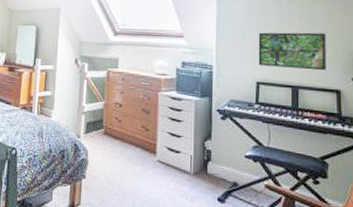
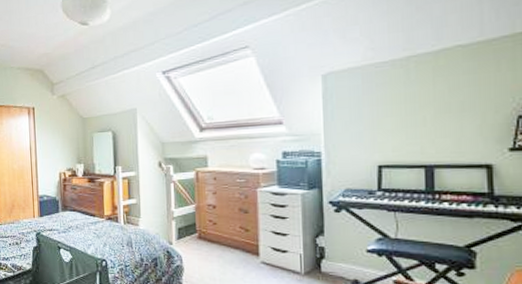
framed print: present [258,32,327,71] -> none [378,97,472,146]

